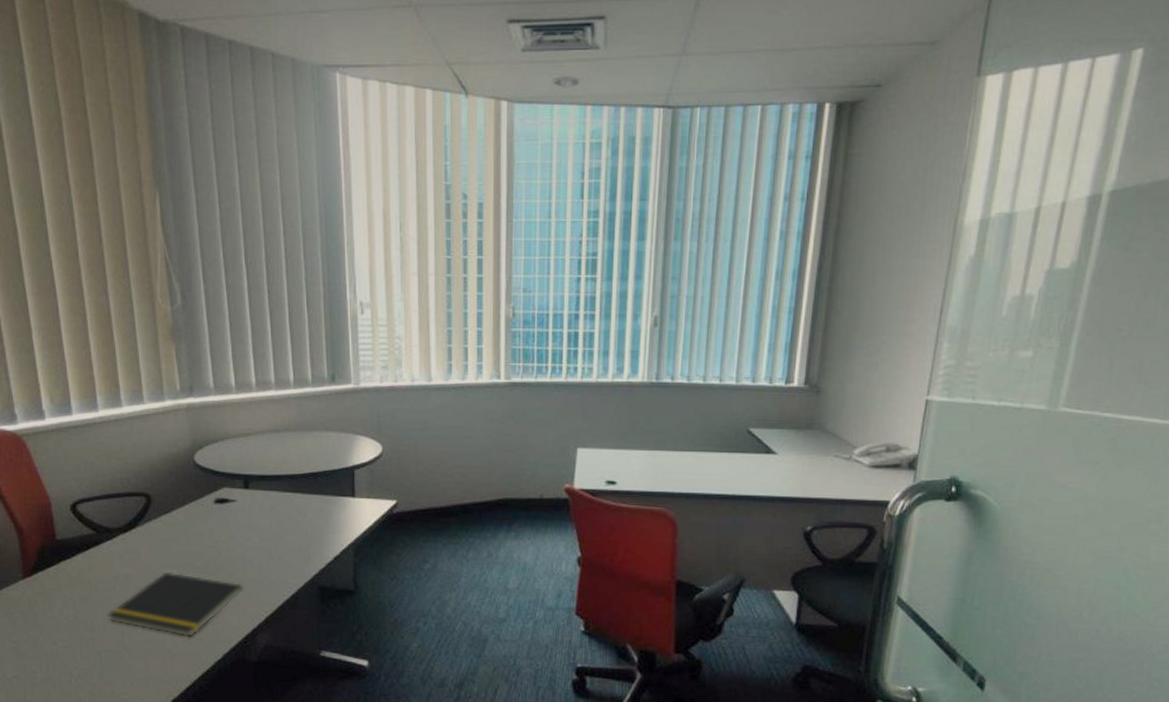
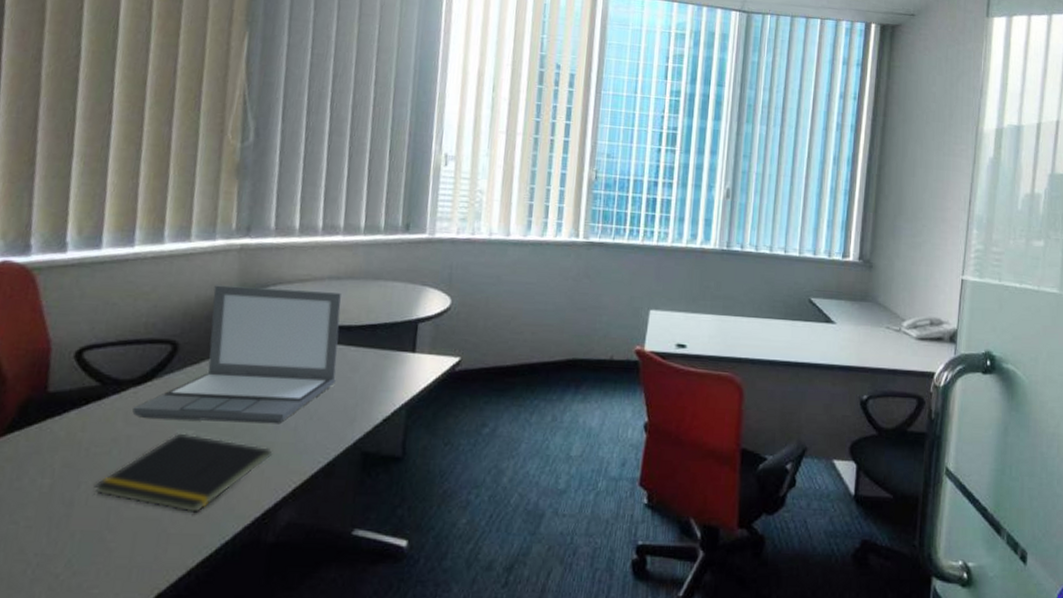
laptop: none [125,442,288,563] -> present [132,285,341,424]

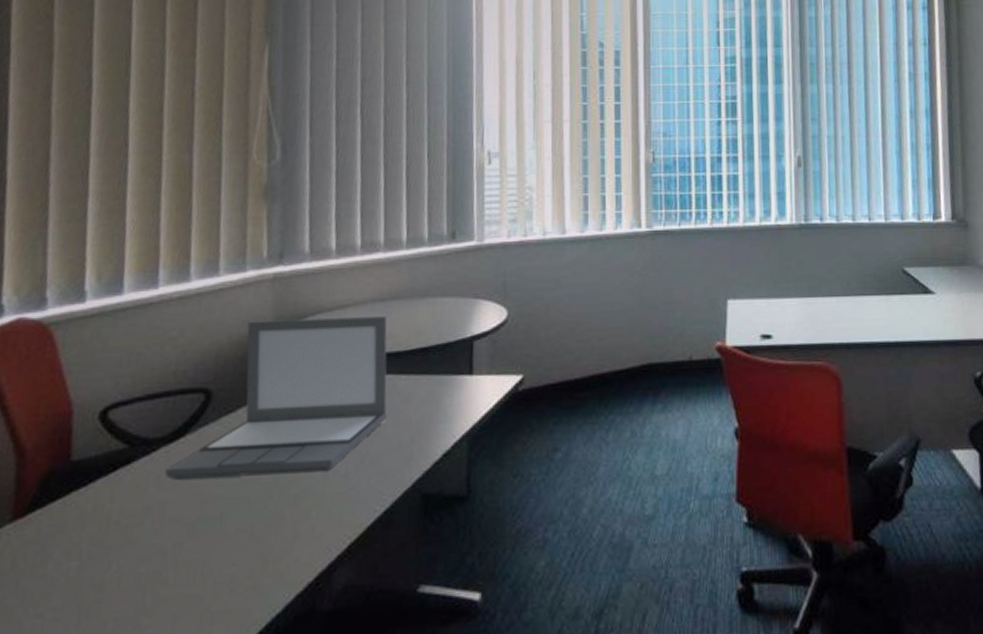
notepad: present [93,433,273,513] -> none [126,492,323,584]

